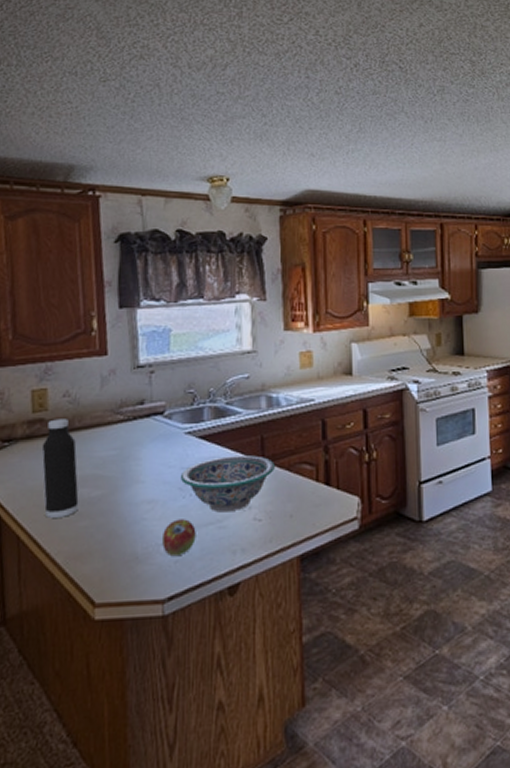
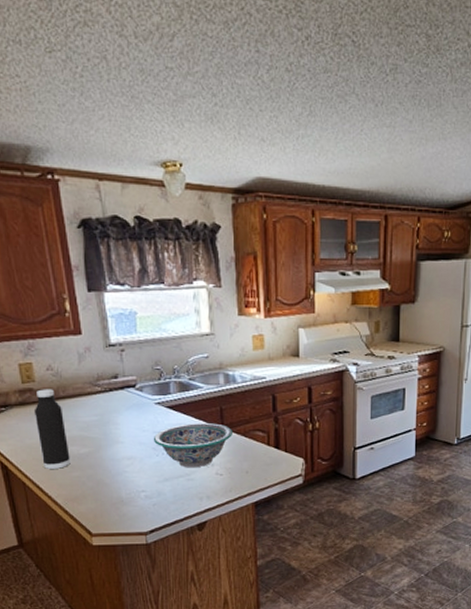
fruit: present [162,519,196,557] -> none [142,472,169,501]

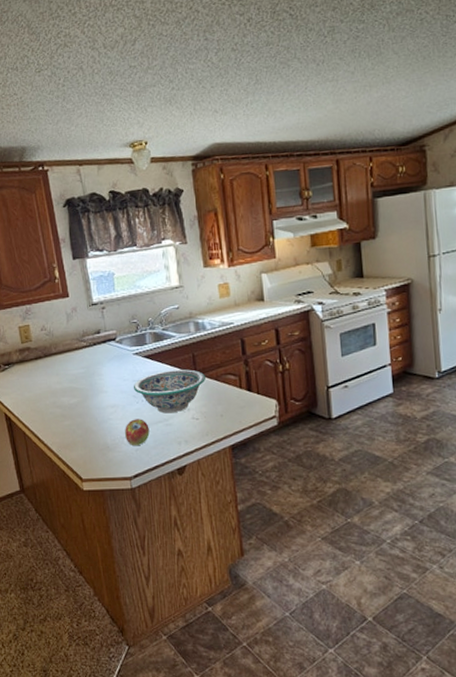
water bottle: present [33,389,71,469] -> none [31,347,62,419]
fruit: none [142,472,169,501] -> present [125,419,150,446]

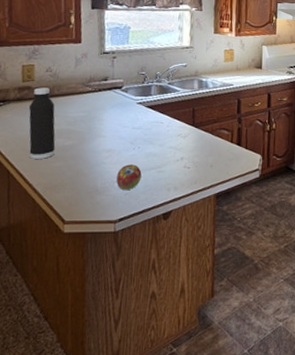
water bottle: none [31,347,62,419] -> present [28,87,56,159]
decorative bowl: present [133,369,206,414] -> none [131,121,202,161]

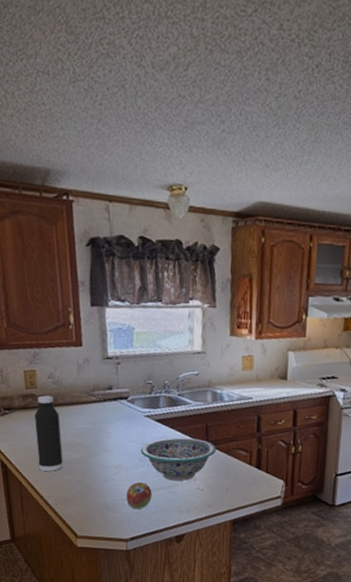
decorative bowl: none [131,121,202,161] -> present [140,437,216,481]

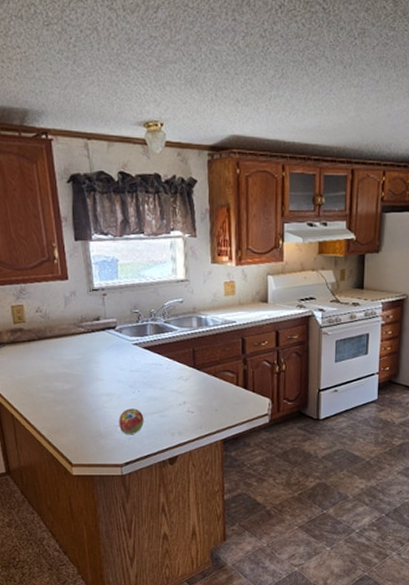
water bottle: present [34,395,63,471] -> none [23,329,55,403]
decorative bowl: present [140,437,216,481] -> none [130,363,204,405]

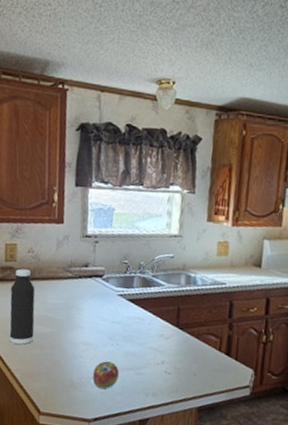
water bottle: none [23,329,55,403] -> present [9,268,35,345]

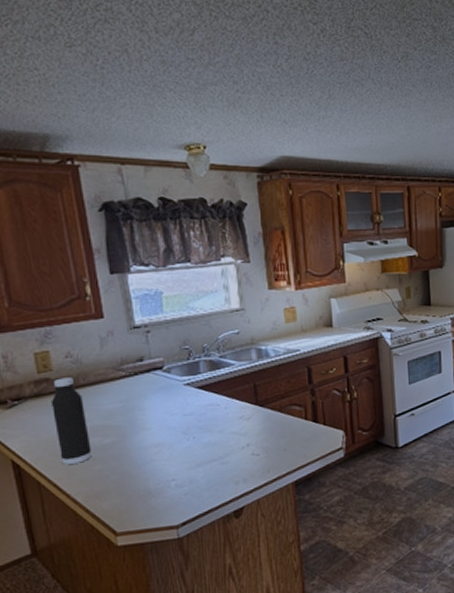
fruit: present [93,361,119,389] -> none [172,458,202,490]

